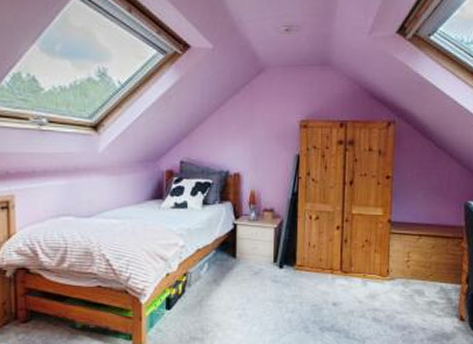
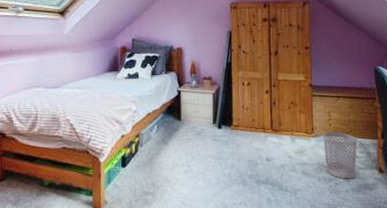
wastebasket: none [399,274,438,327] -> present [323,131,358,179]

